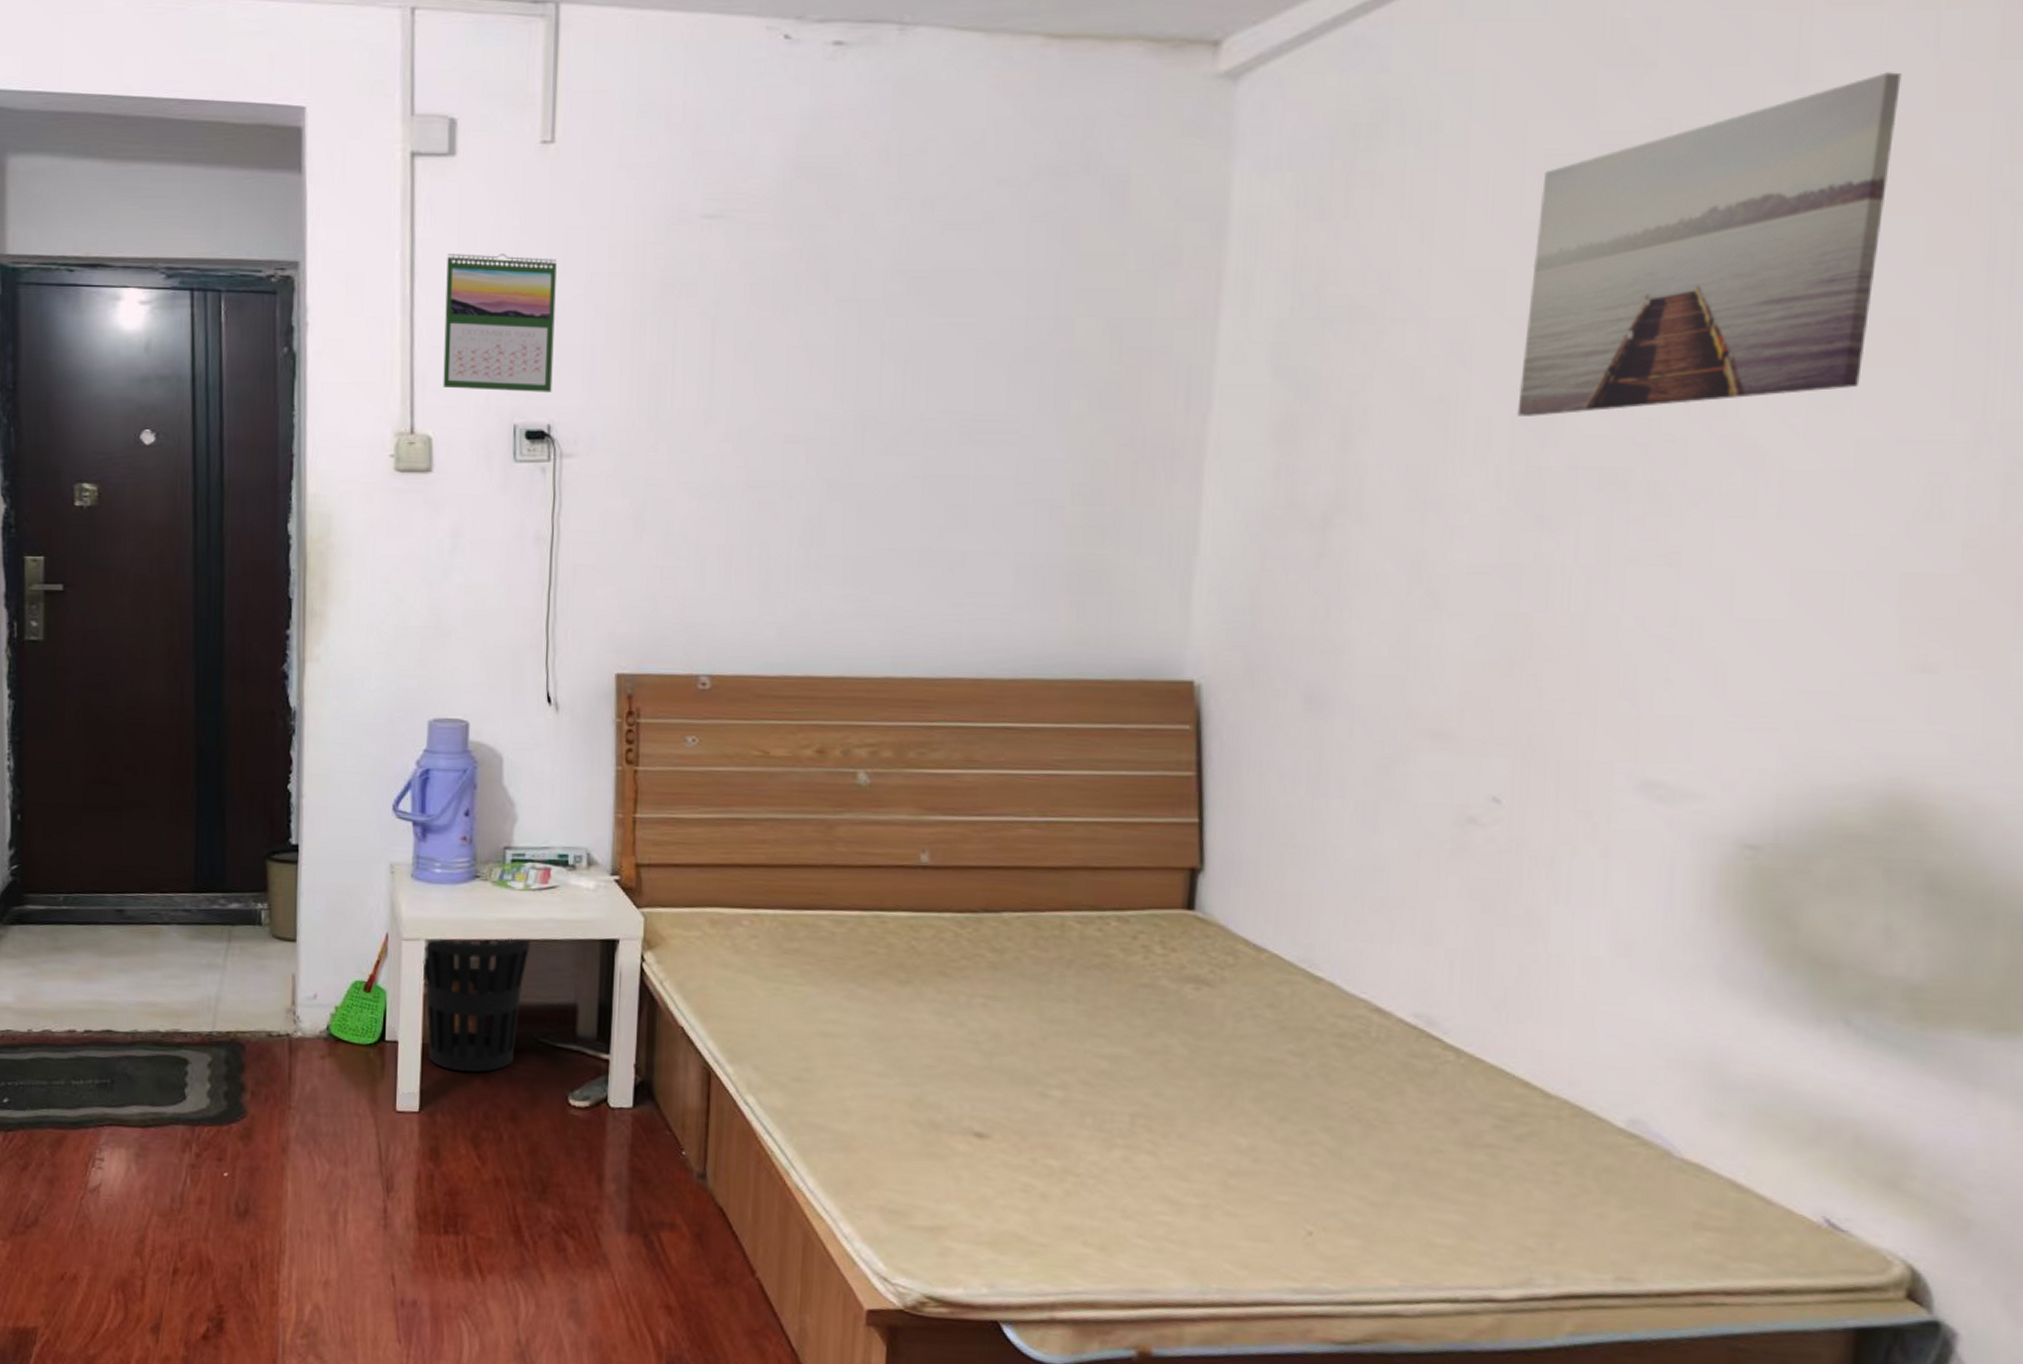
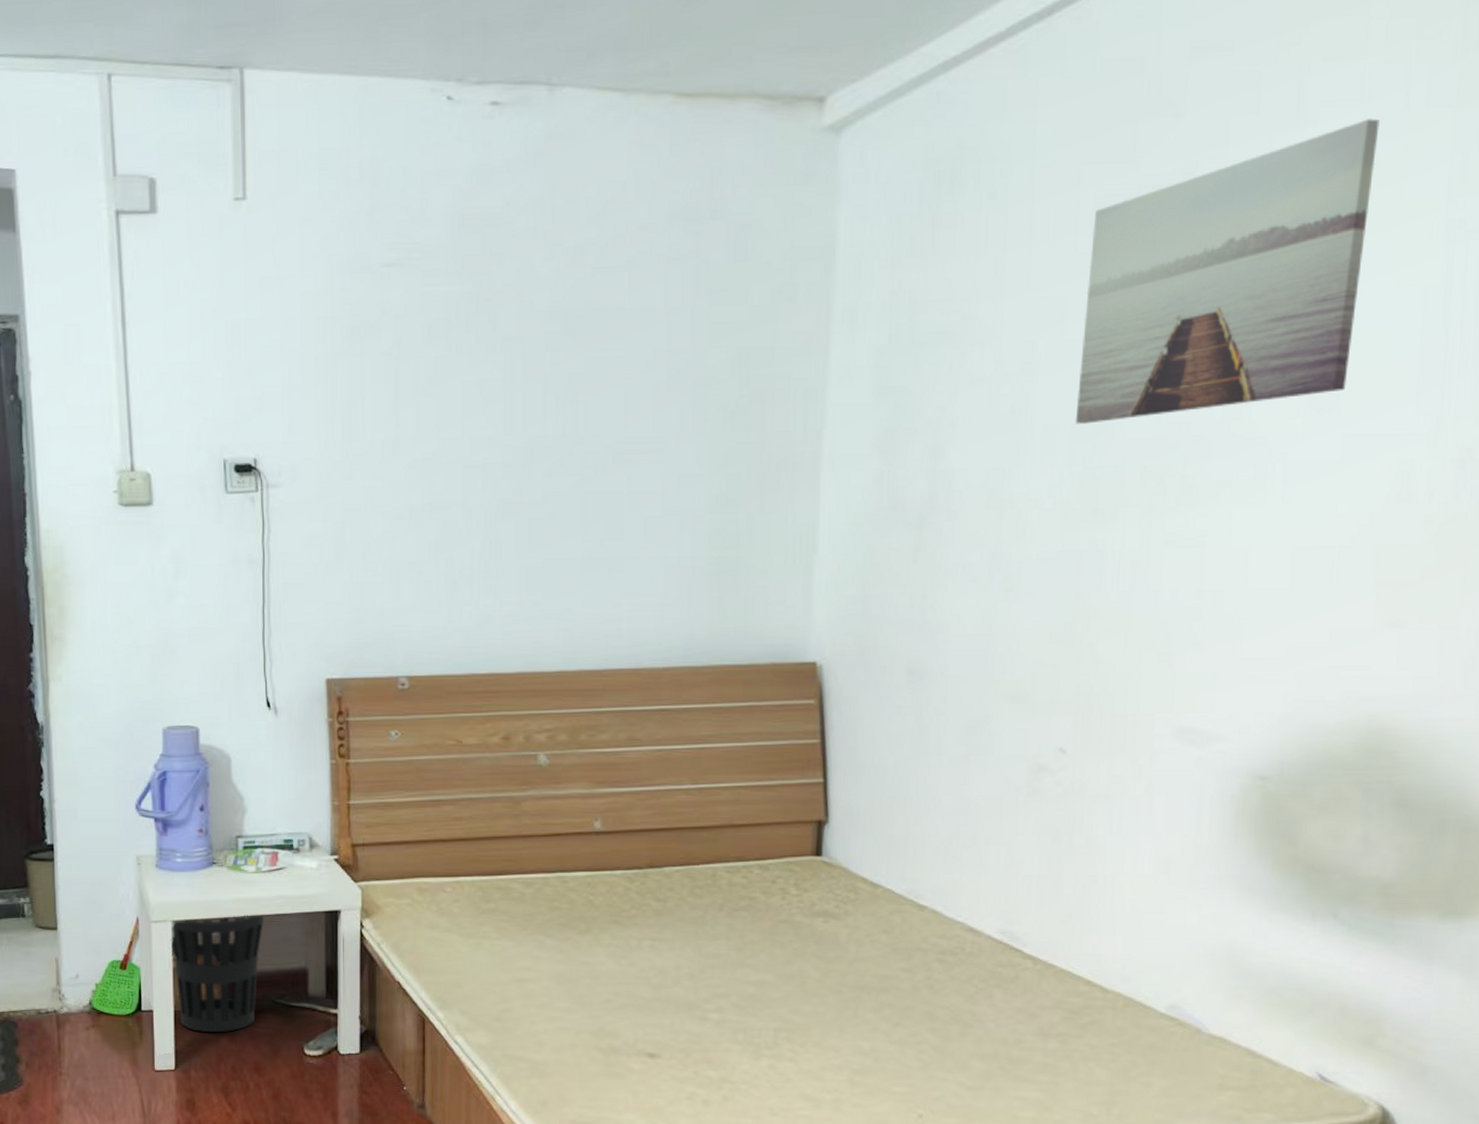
calendar: present [443,254,557,392] -> none [155,303,256,430]

